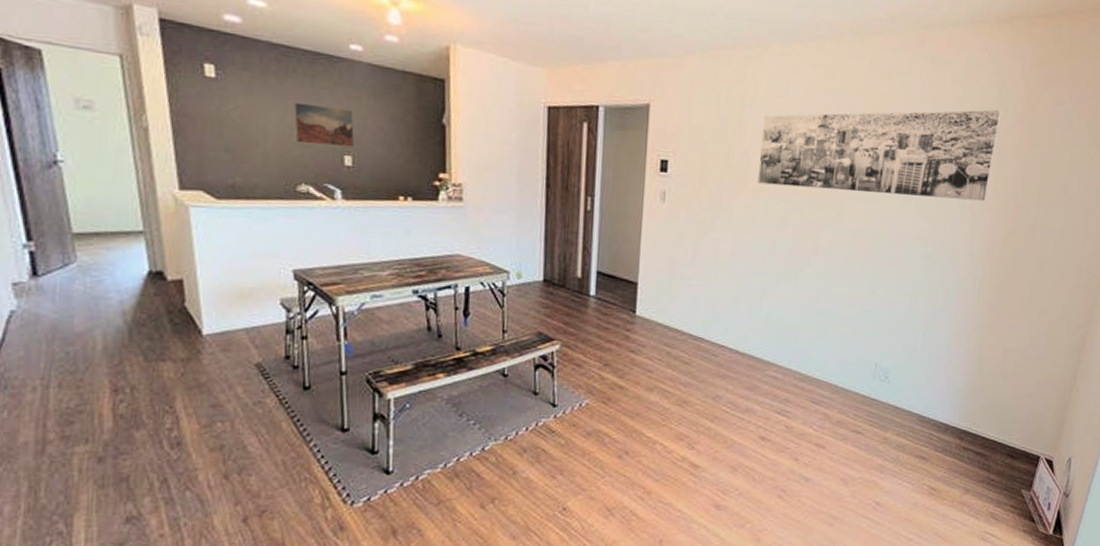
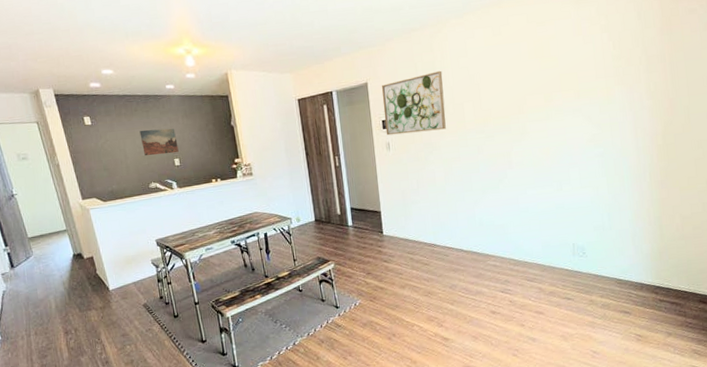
wall art: none [663,108,752,188] -> present [381,70,446,136]
wall art: present [757,109,1002,201] -> none [452,28,643,124]

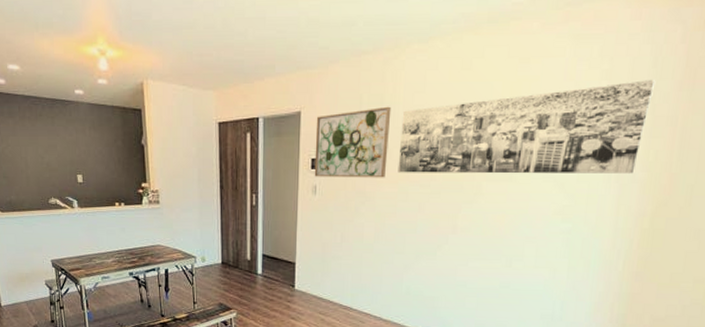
wall art: present [139,128,179,156] -> none [43,138,83,168]
wall art: none [452,28,643,124] -> present [397,79,656,174]

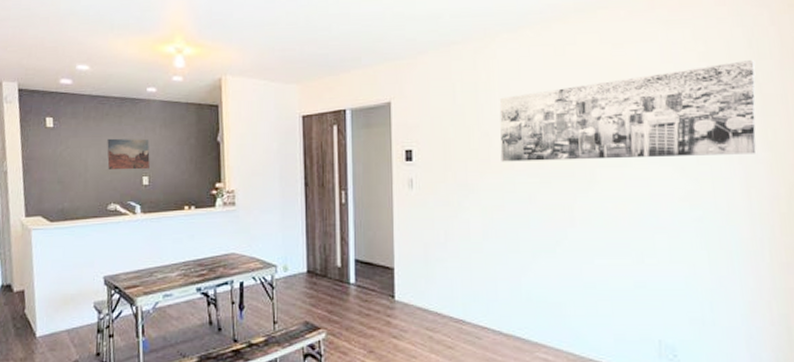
wall art: none [43,138,83,168] -> present [107,138,150,170]
wall art: present [314,106,392,178] -> none [407,94,489,170]

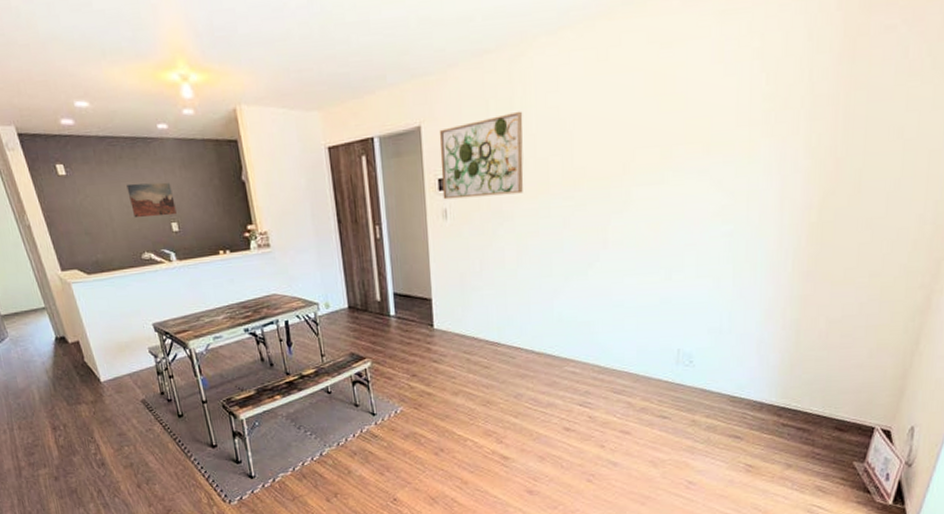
wall art: none [407,94,489,170] -> present [439,111,524,200]
wall art: present [499,59,756,162] -> none [535,53,813,186]

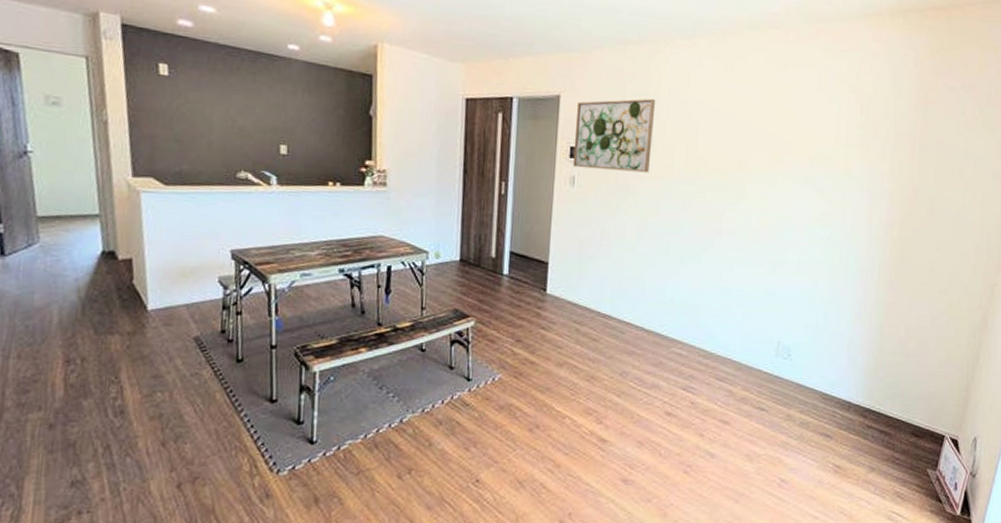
wall art: present [126,182,177,218] -> none [237,97,290,138]

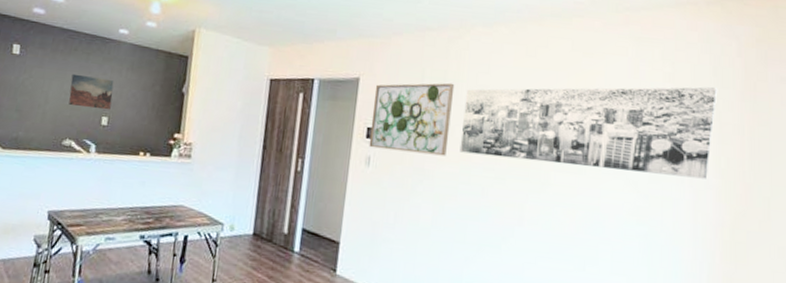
wall art: none [237,97,290,138] -> present [69,73,114,110]
wall art: none [662,96,896,184] -> present [459,86,718,179]

